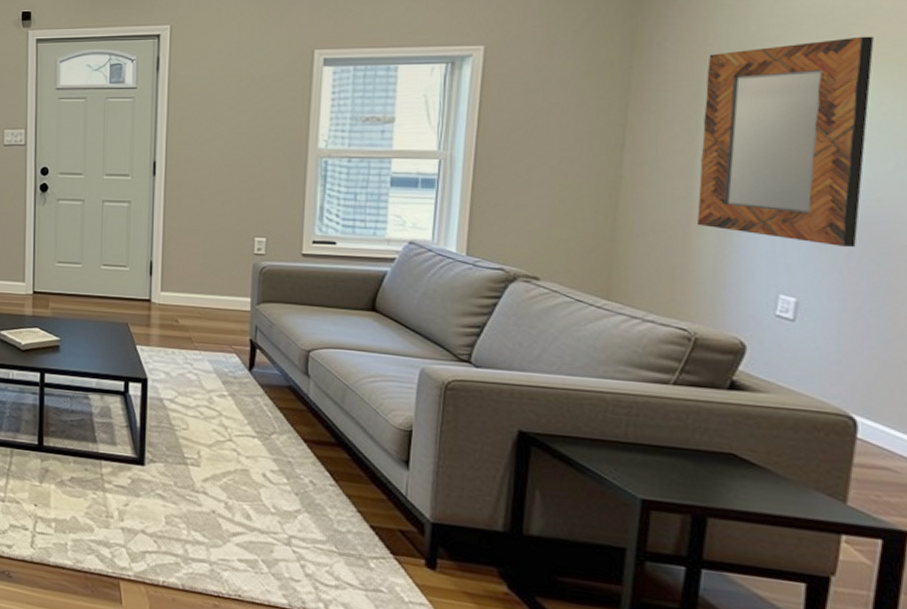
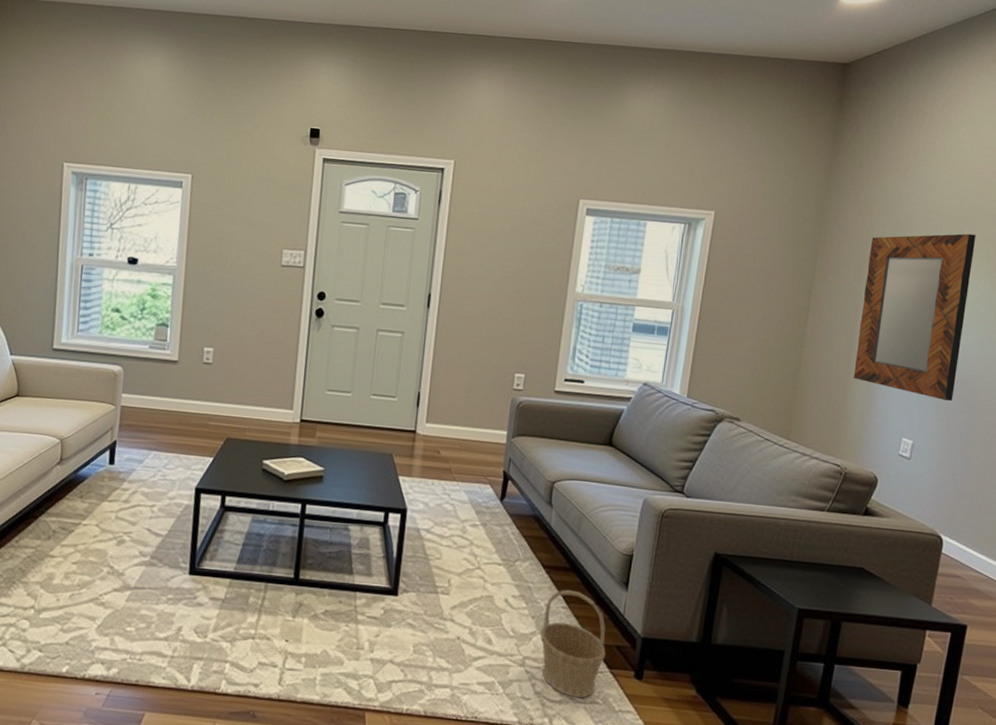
basket: none [307,465,388,585] -> present [540,589,606,698]

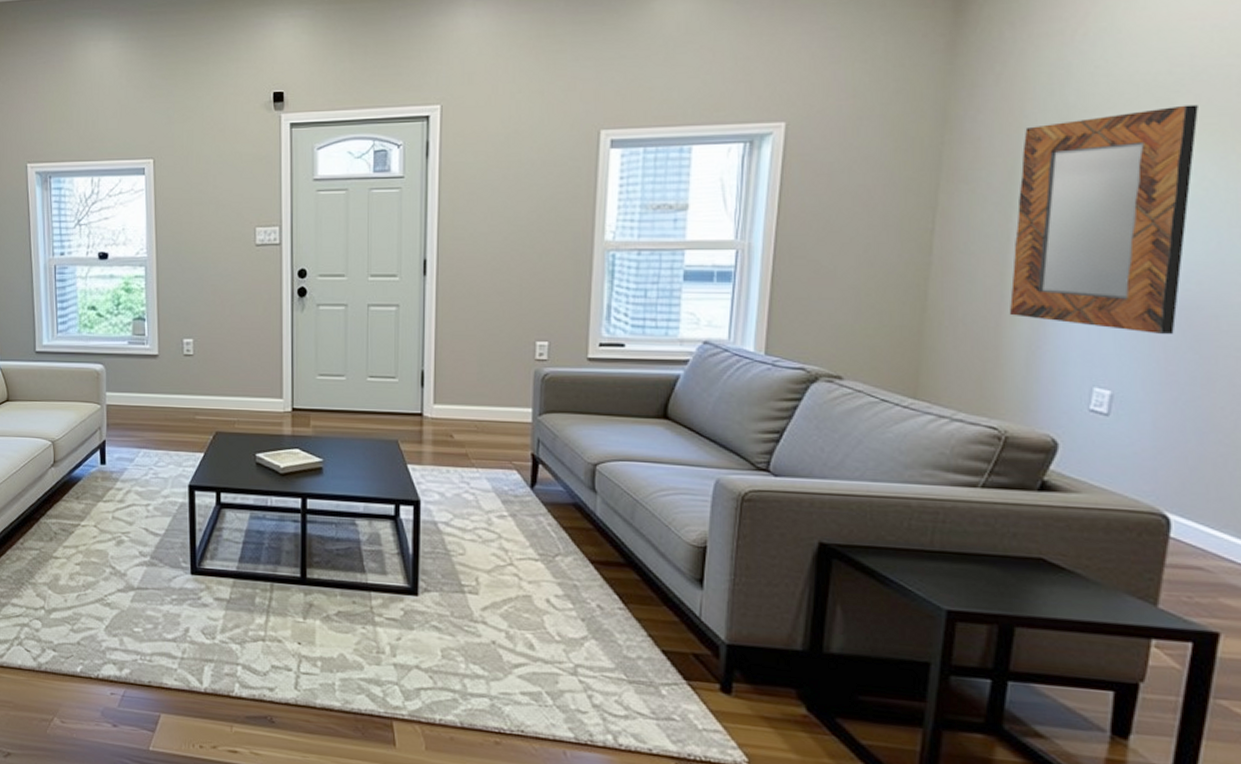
basket: present [540,589,606,698] -> none [594,587,680,713]

